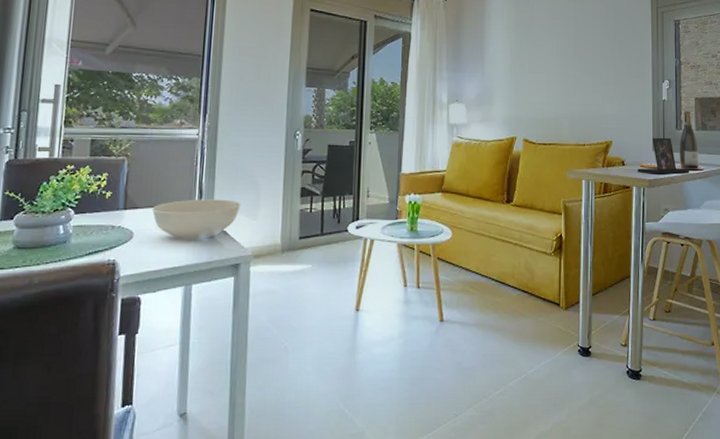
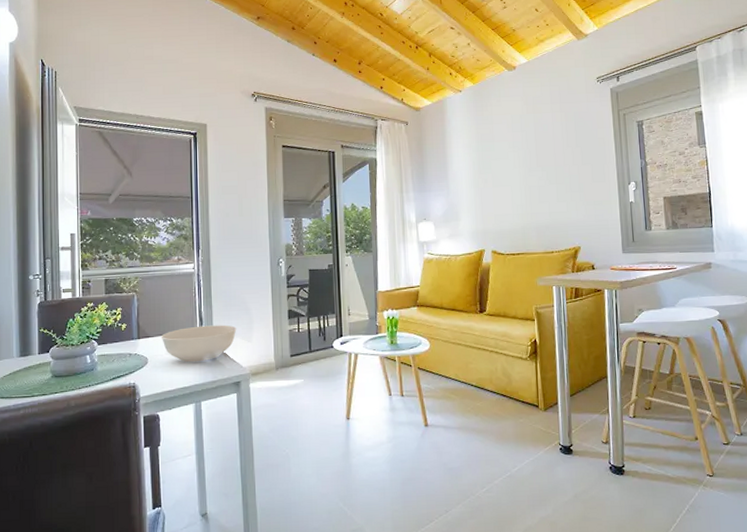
photo frame: present [637,137,690,175] -> none [608,239,663,276]
wine bottle: present [679,112,699,169] -> none [649,211,672,269]

